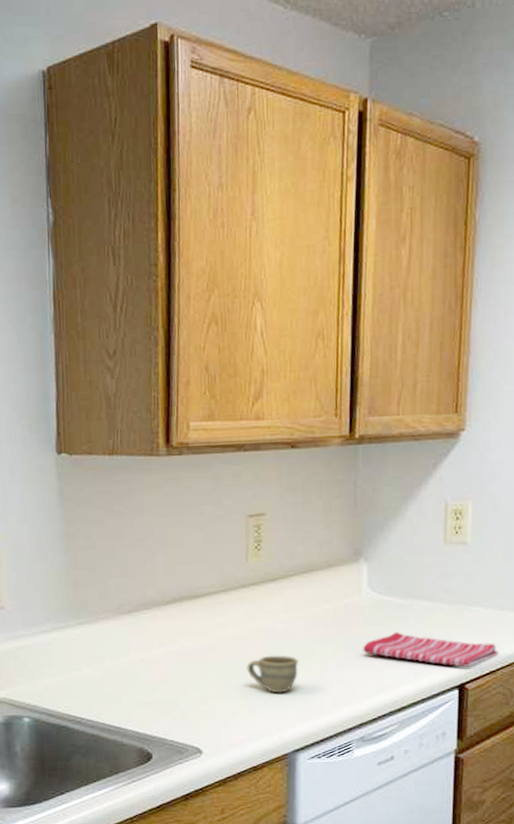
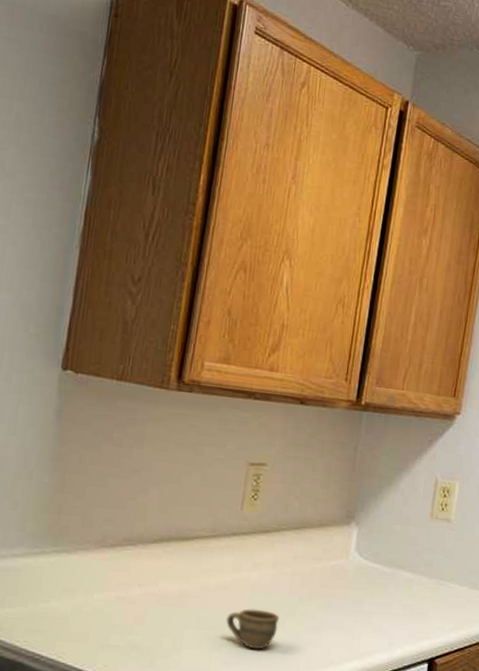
dish towel: present [363,632,499,667] -> none [343,599,469,642]

